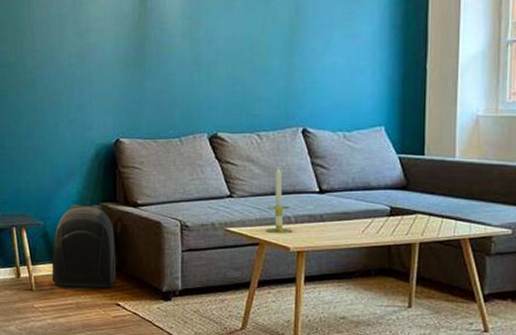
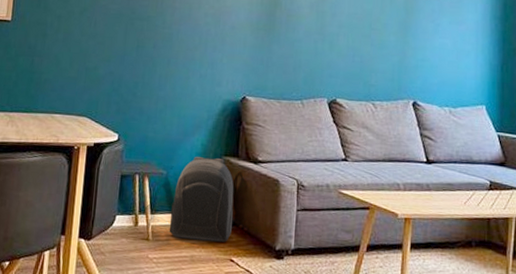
candle: present [266,166,293,234] -> none [377,134,401,200]

